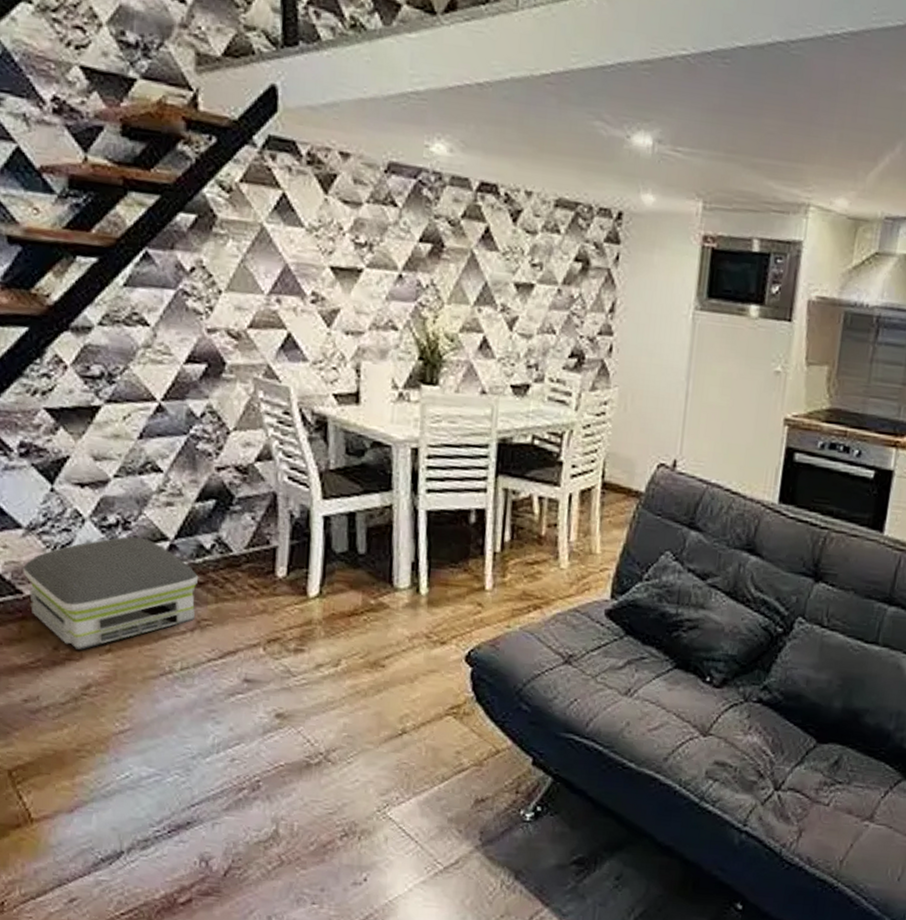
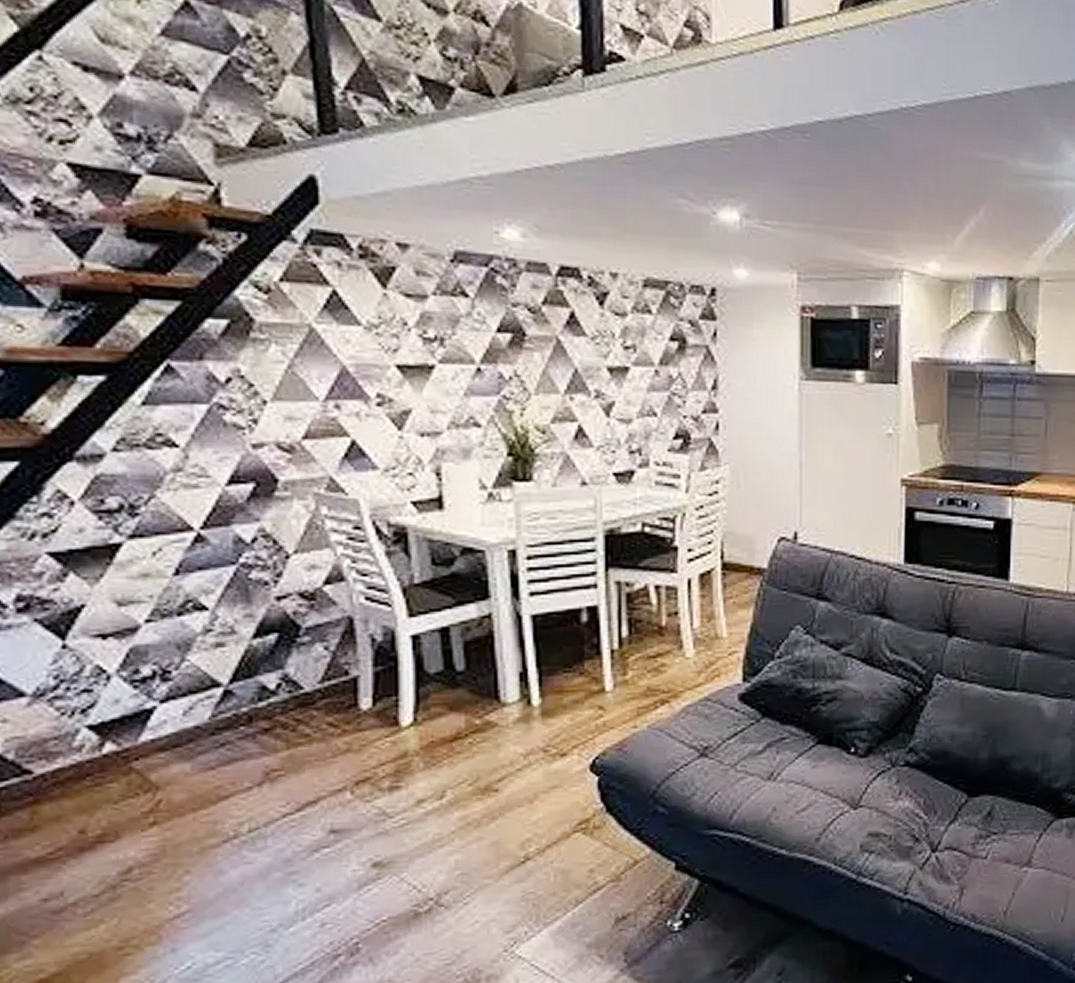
air purifier: present [23,536,199,650] -> none [31,687,264,829]

